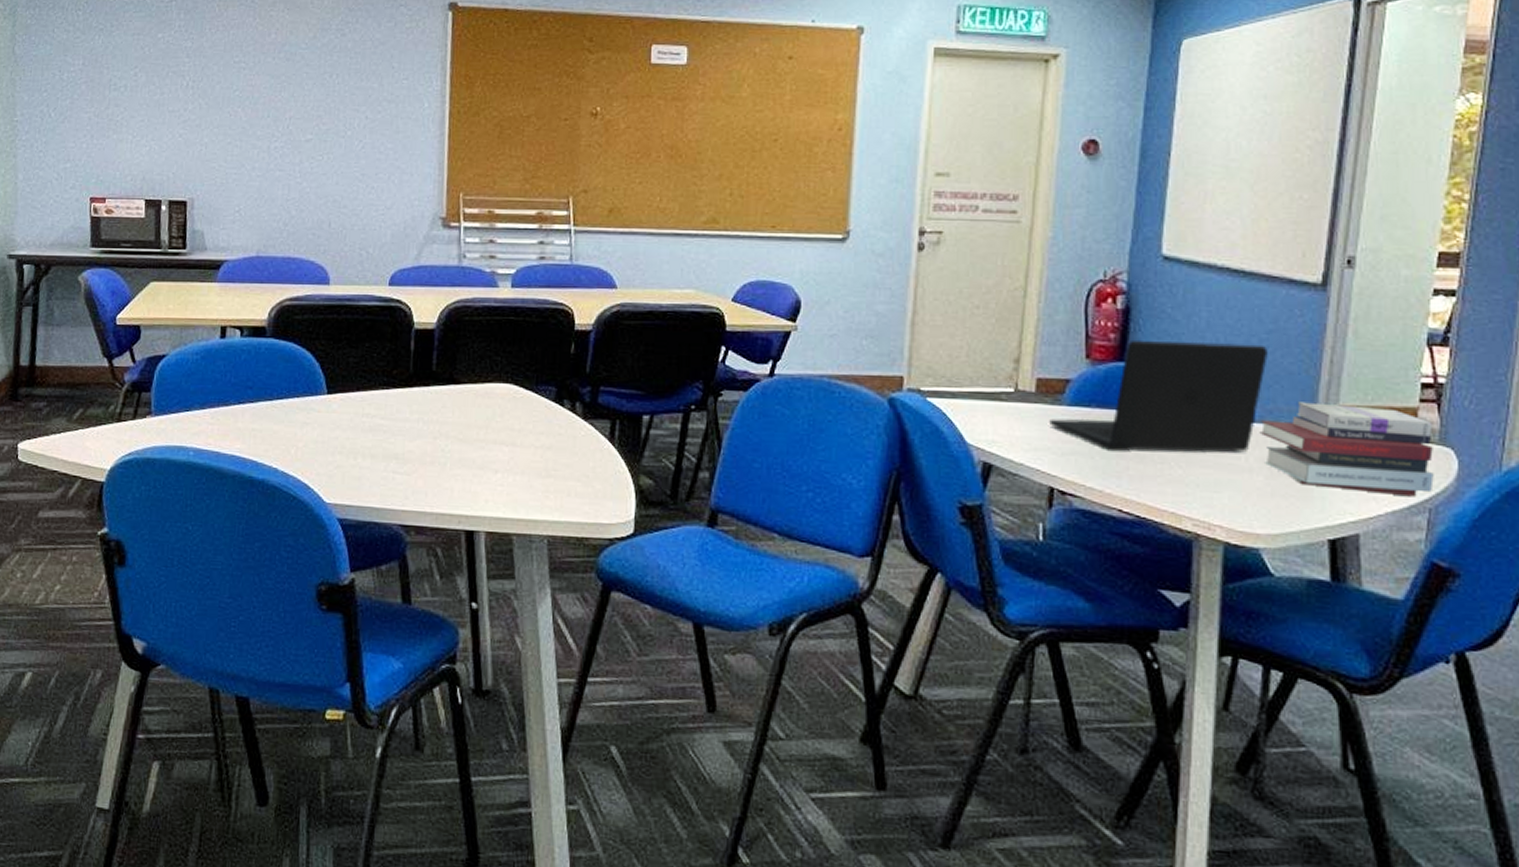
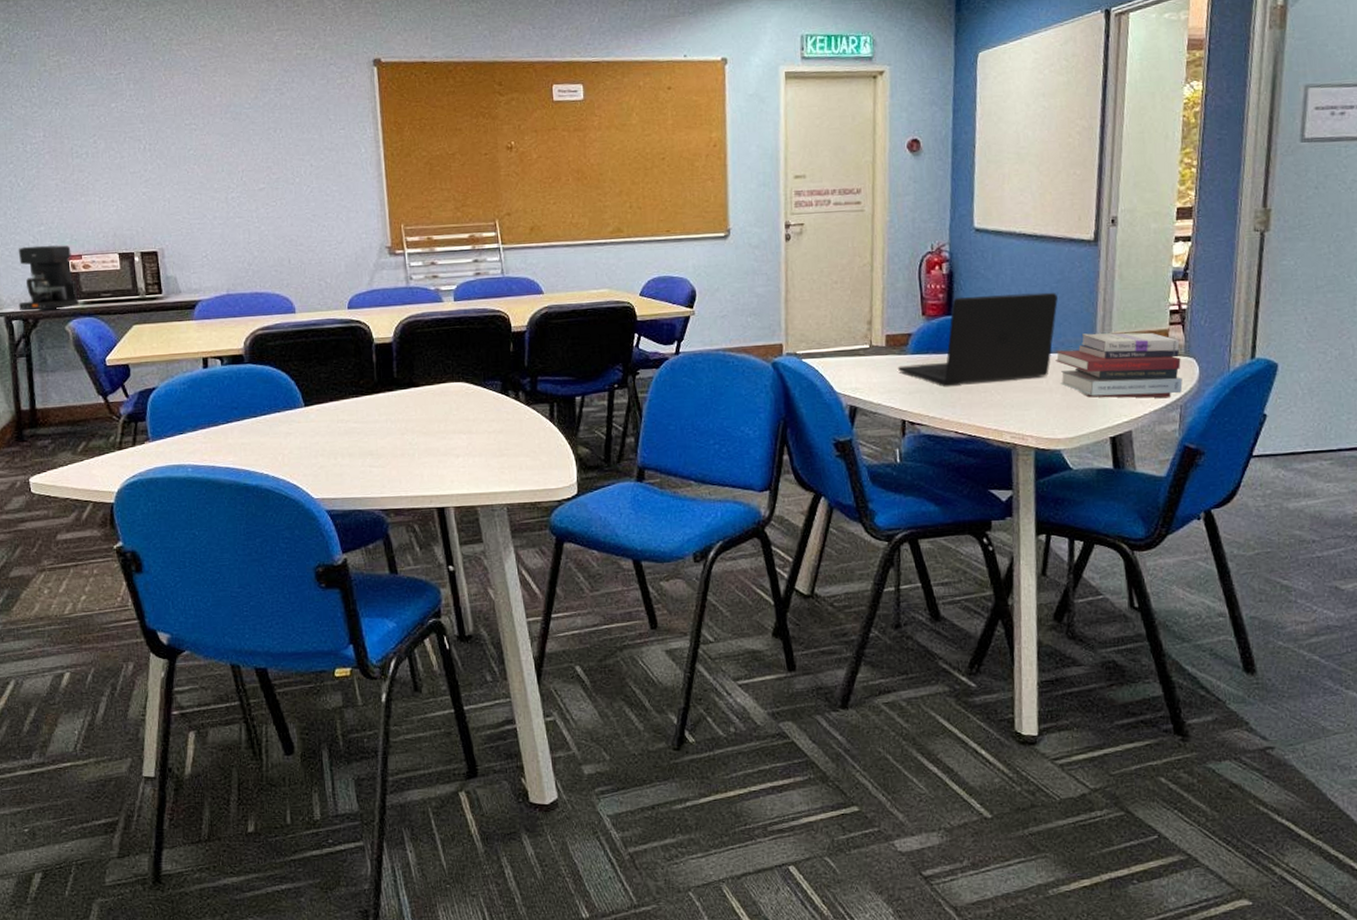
coffee maker: none [32,184,96,257] -> present [18,245,79,311]

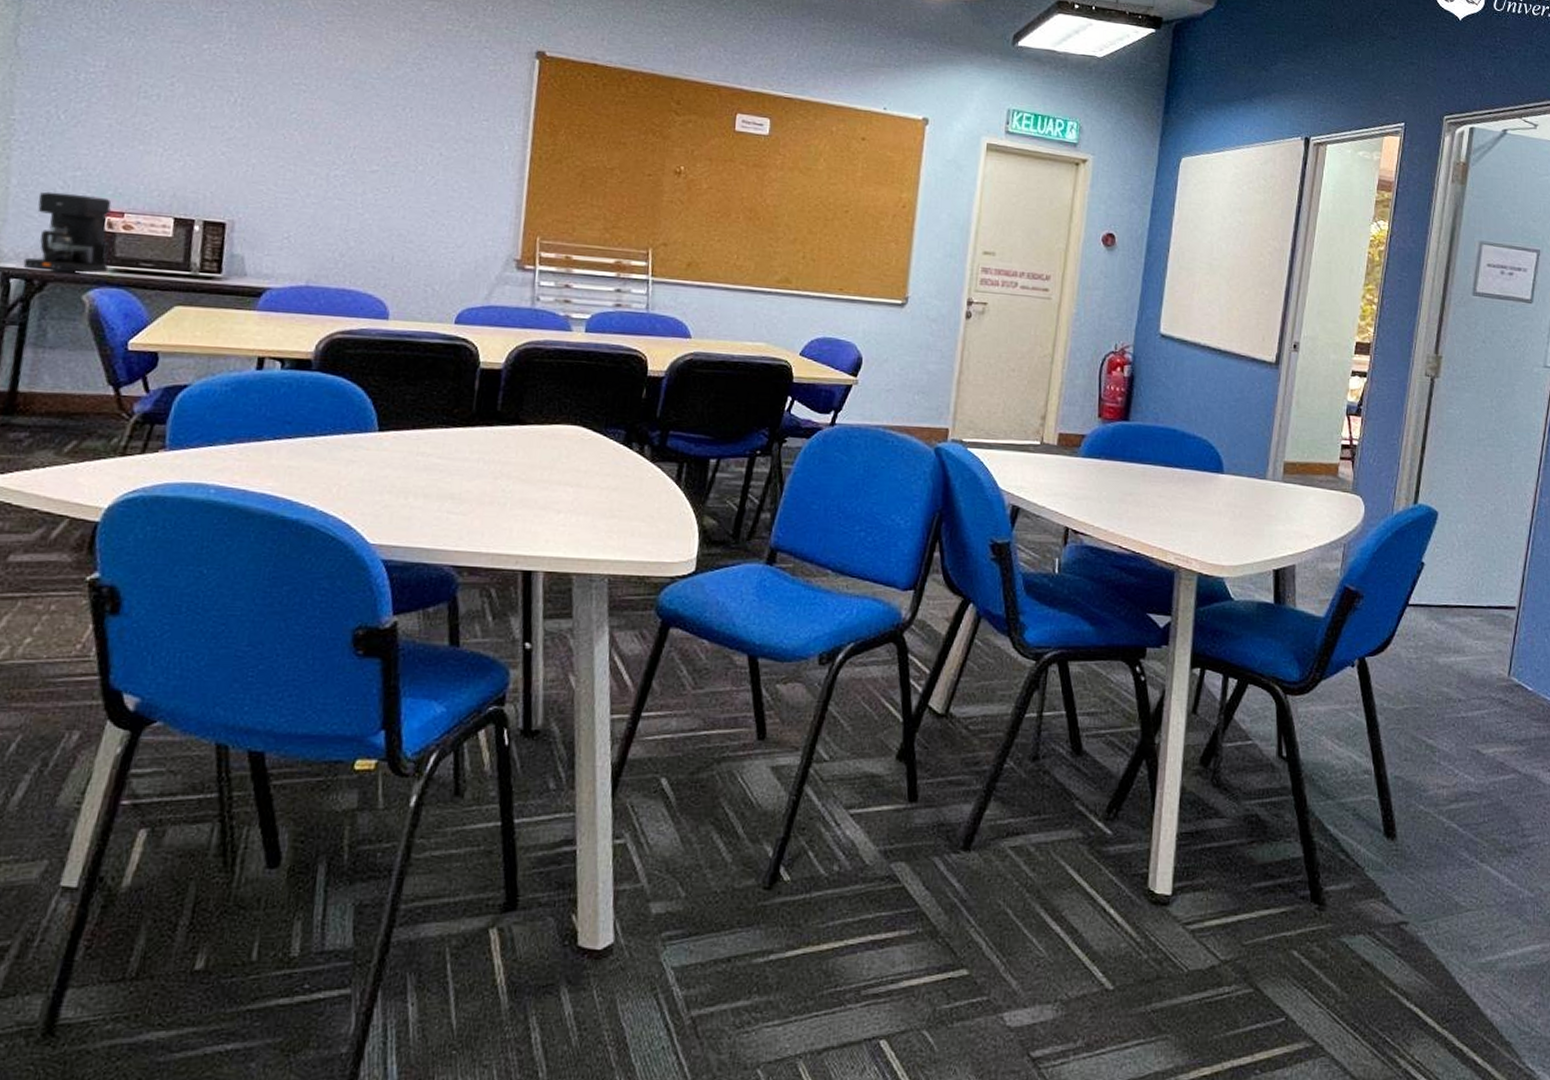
laptop: present [898,292,1058,385] -> none [1067,404,1235,498]
books: present [1055,332,1183,398] -> none [1227,457,1348,535]

